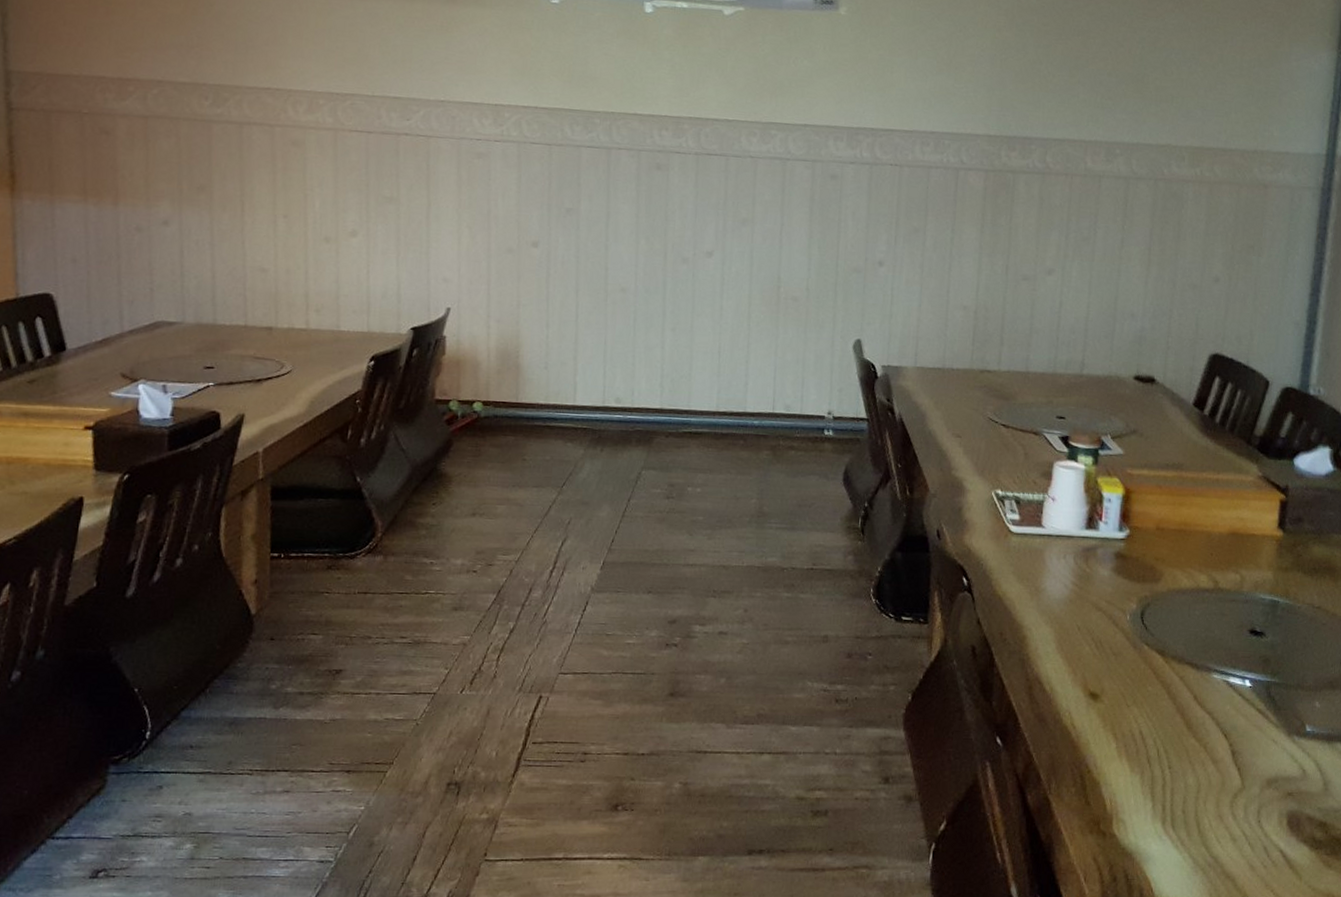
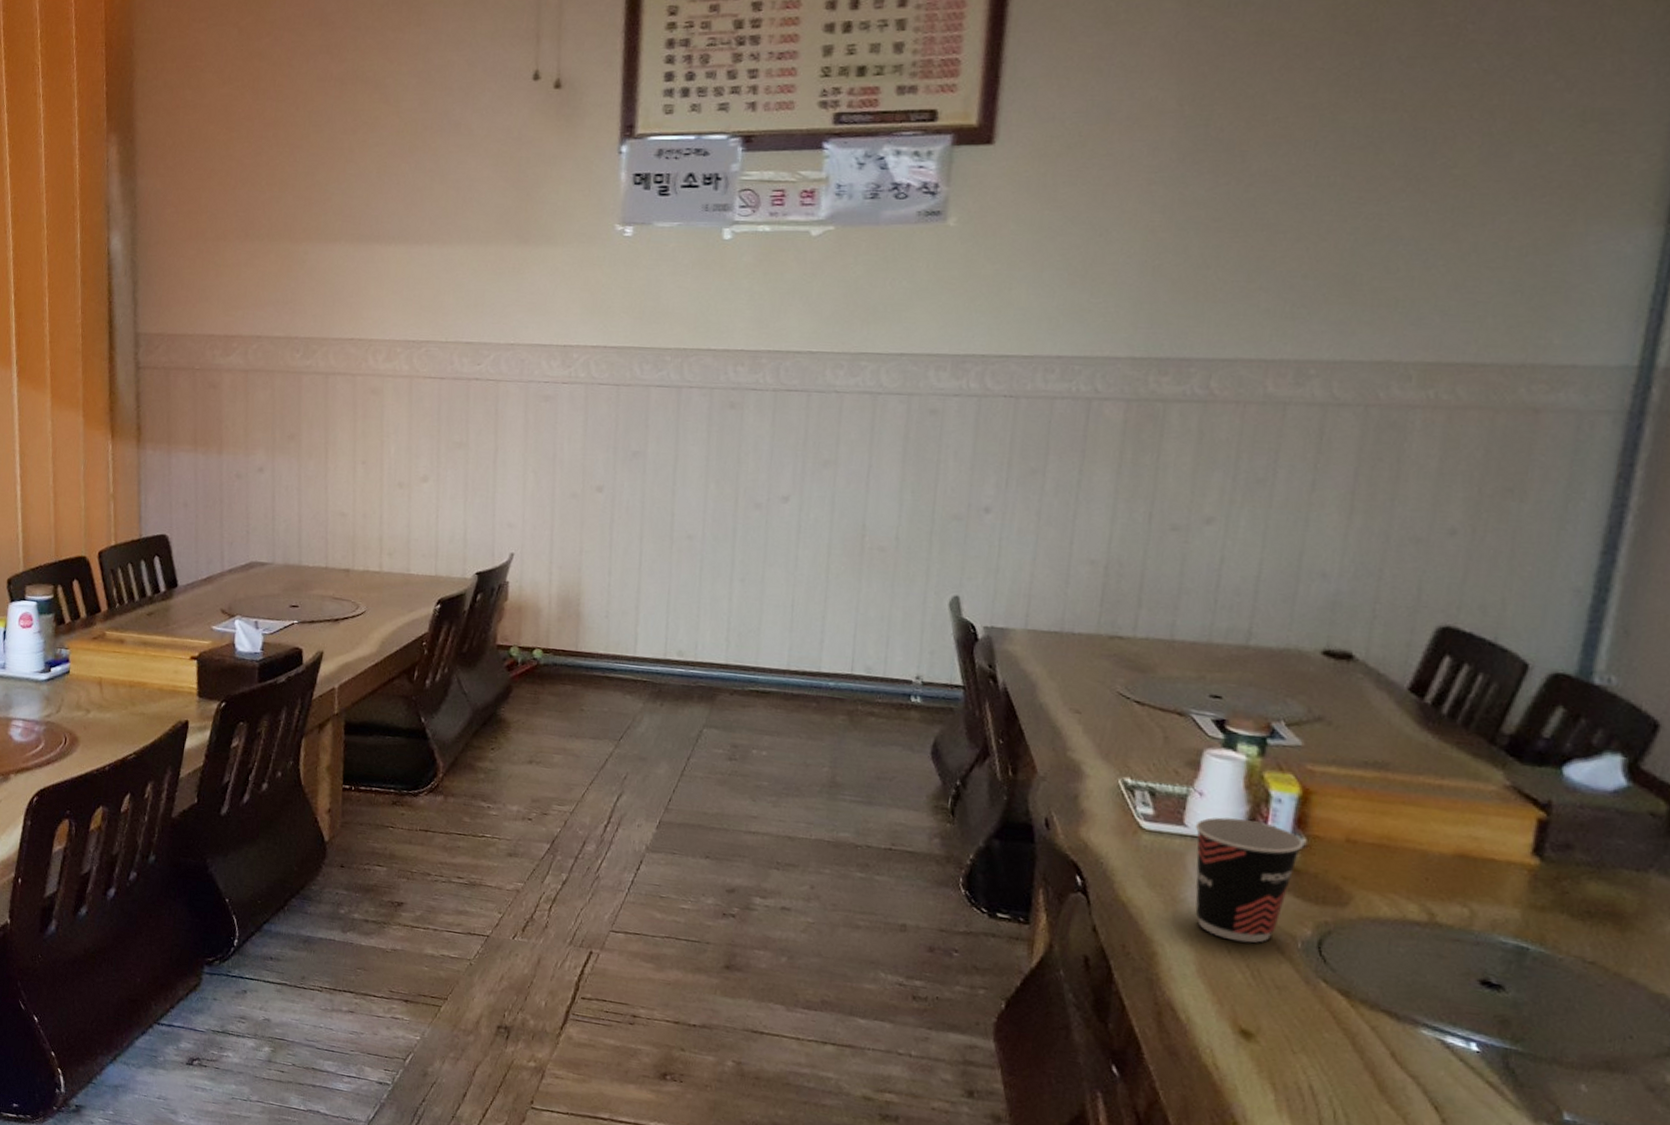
cup: none [1050,517,1128,620] -> present [1195,817,1304,943]

